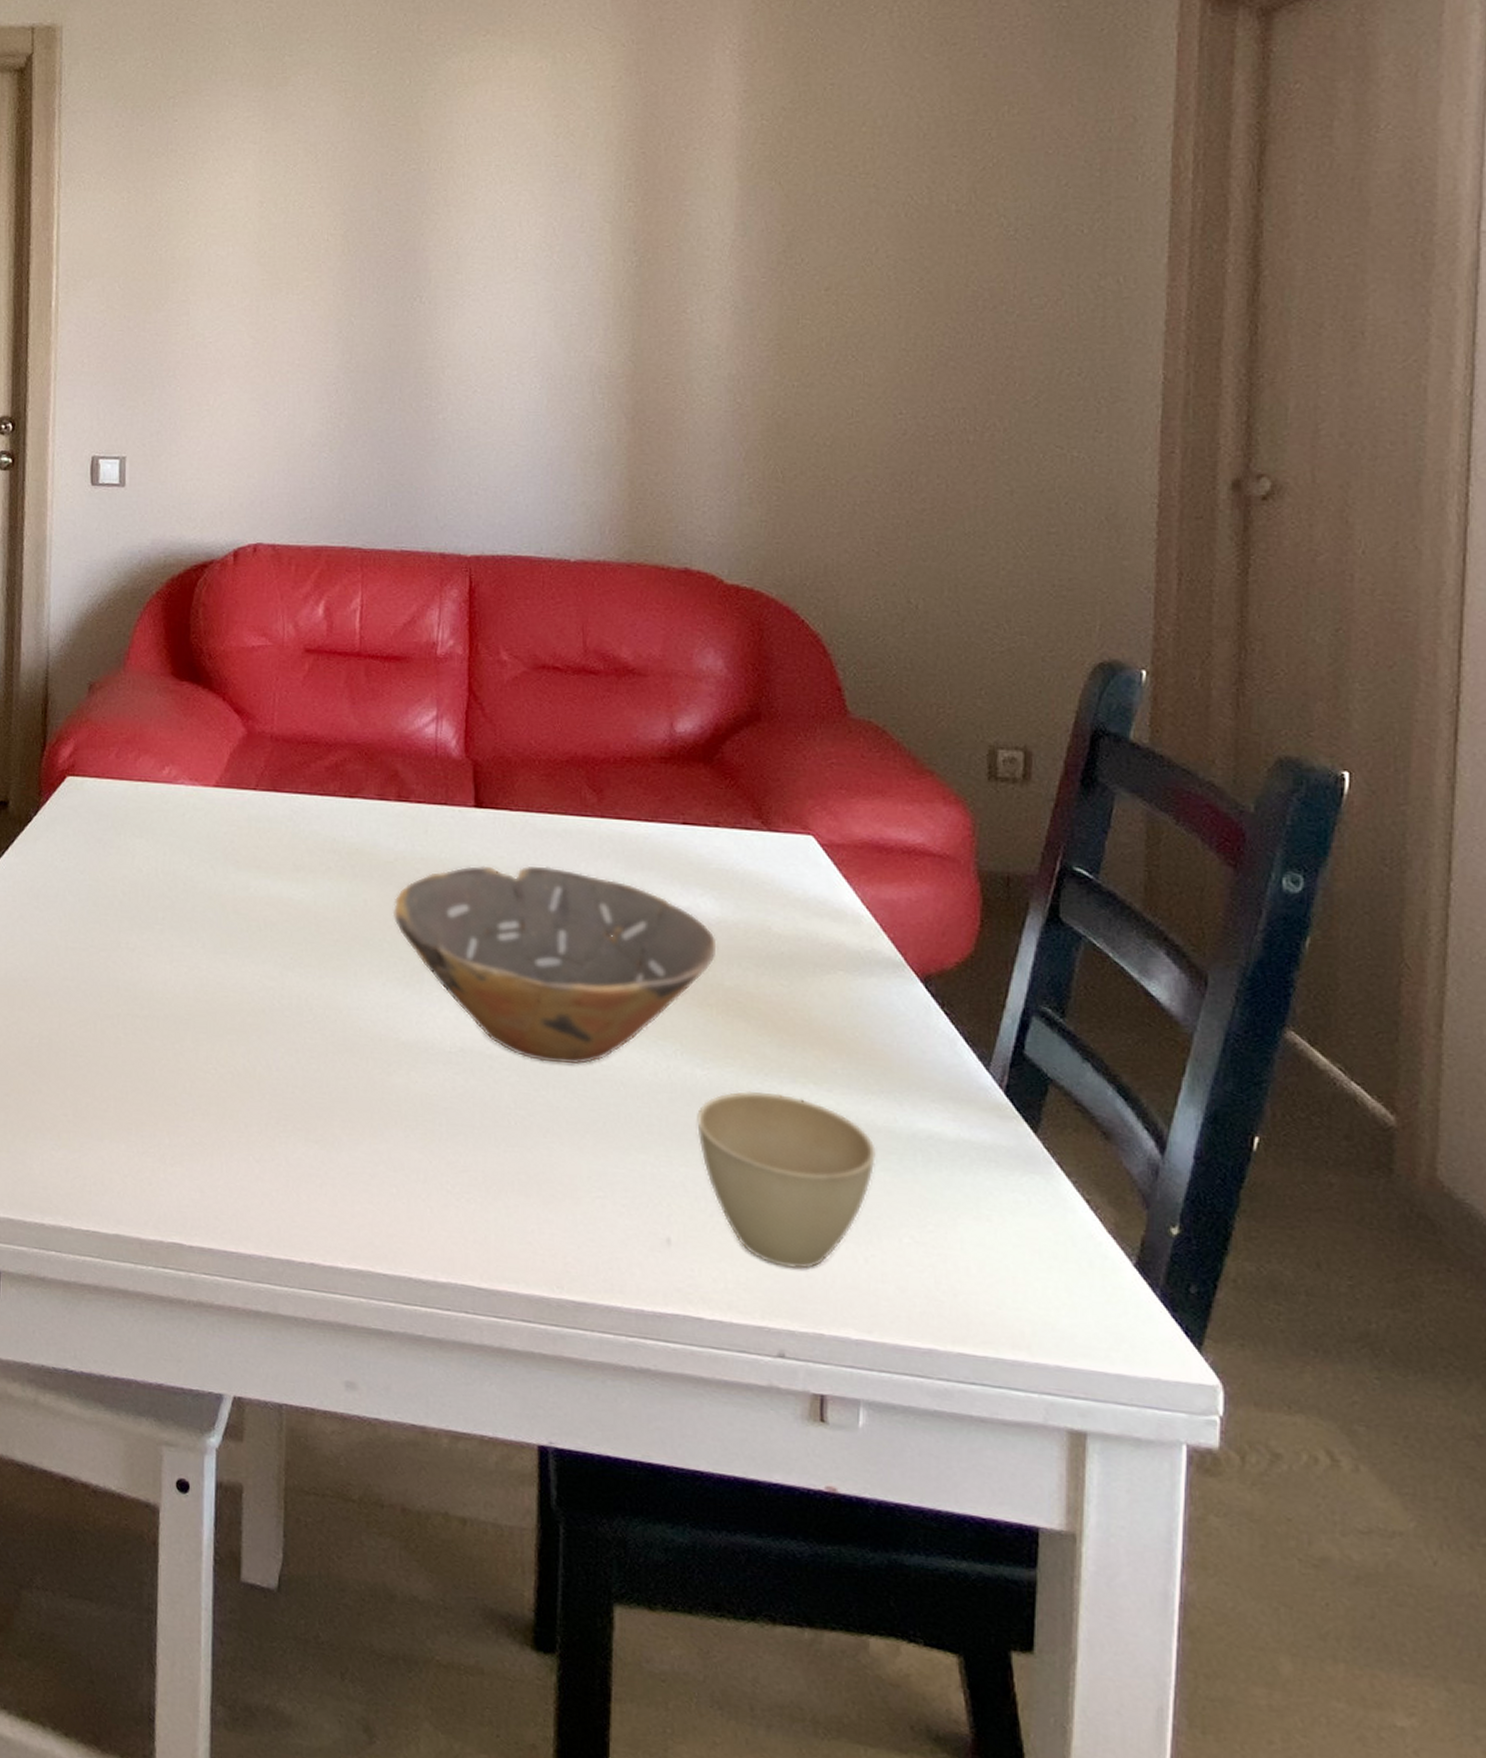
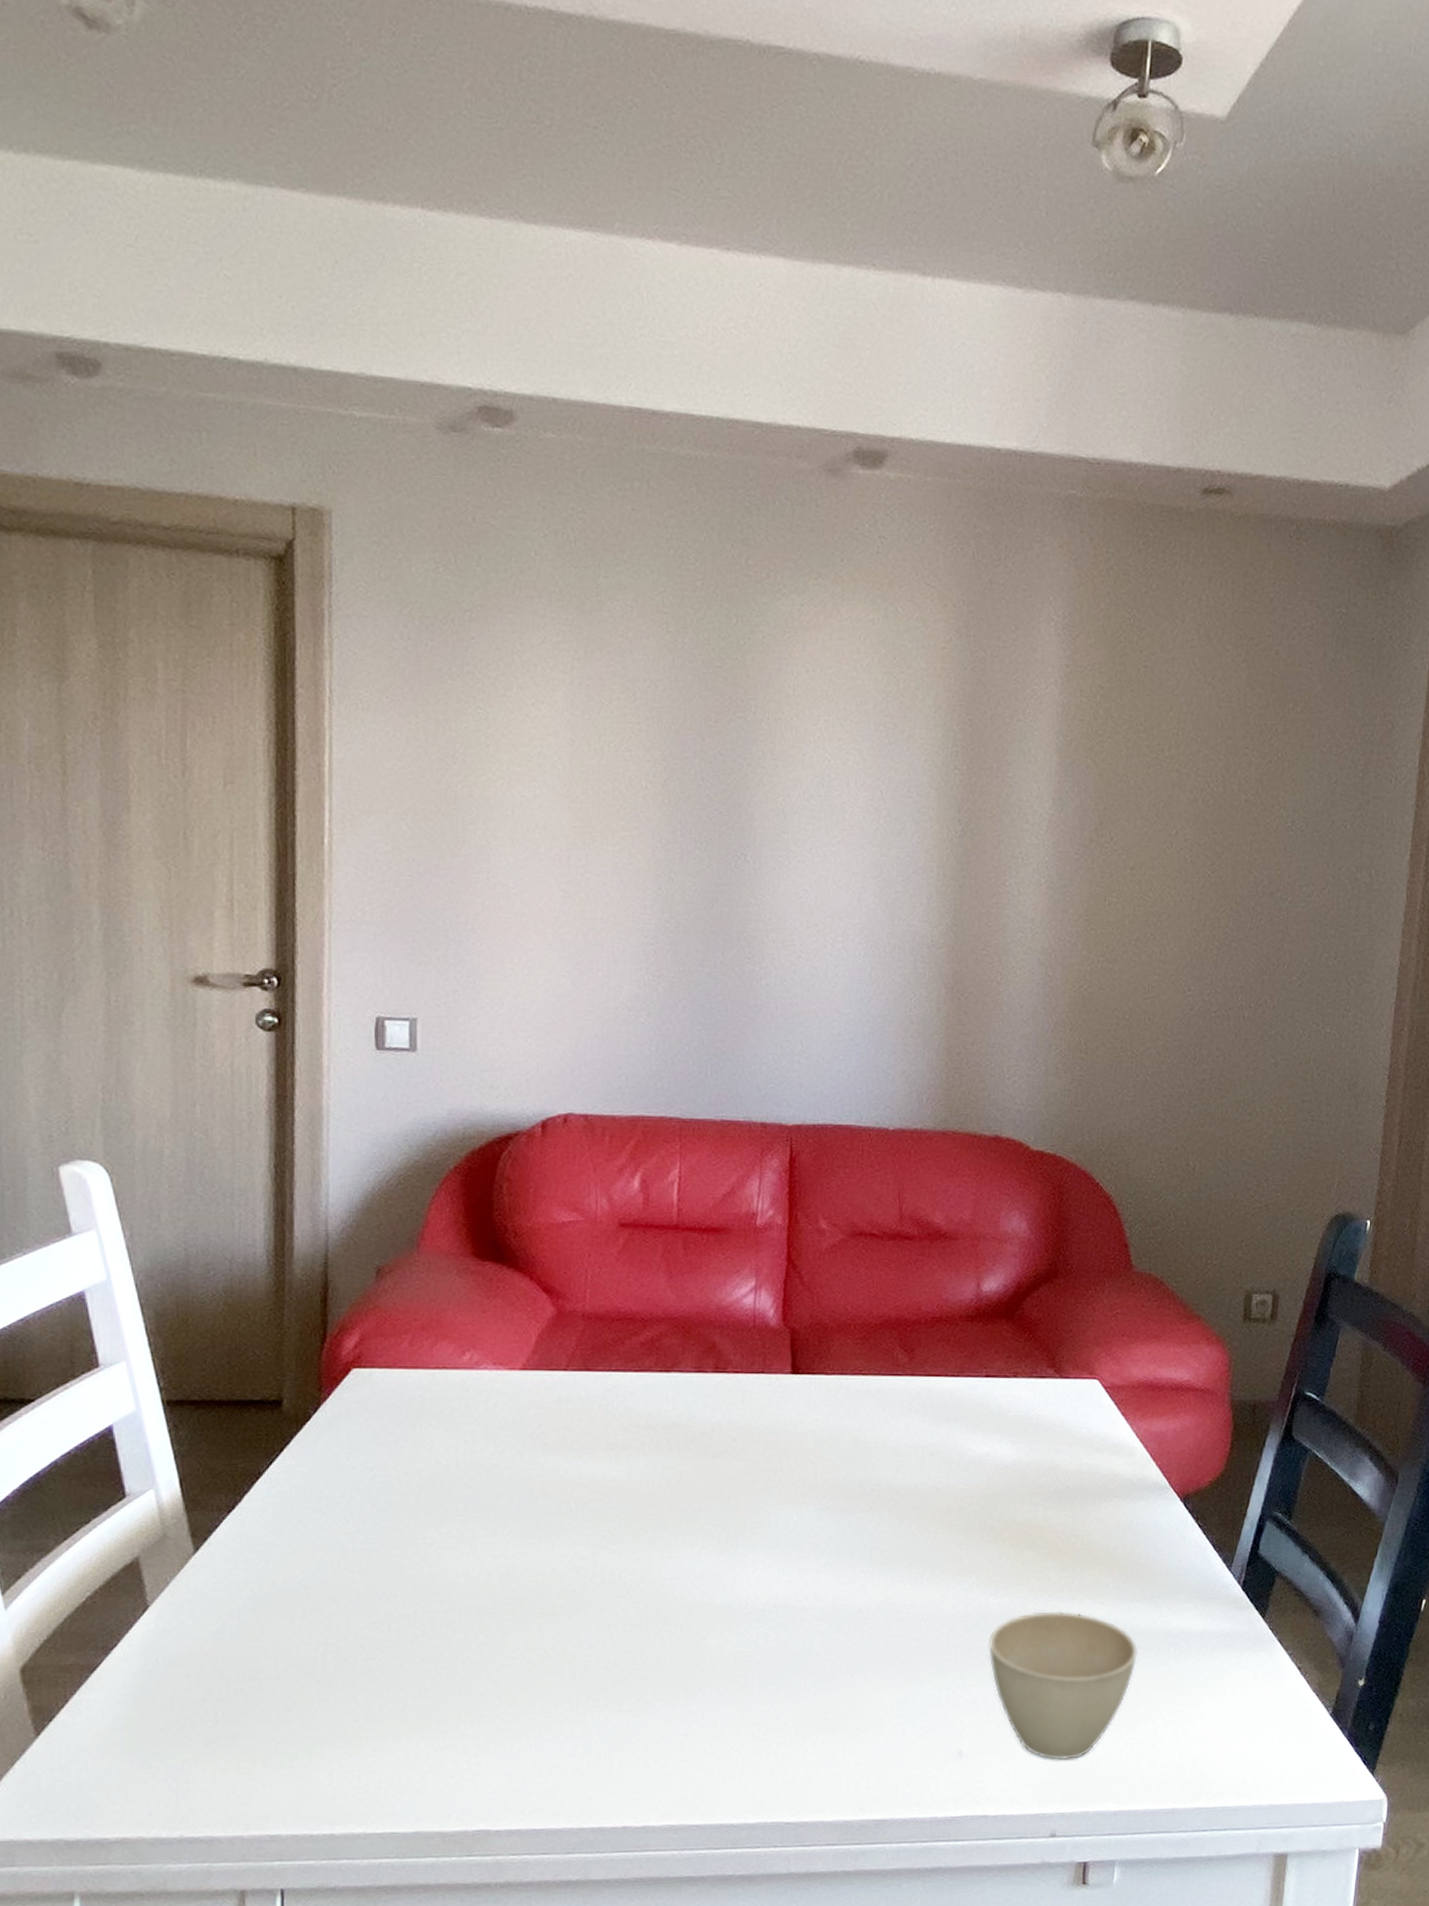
bowl: present [392,865,717,1065] -> none [708,1425,1012,1608]

